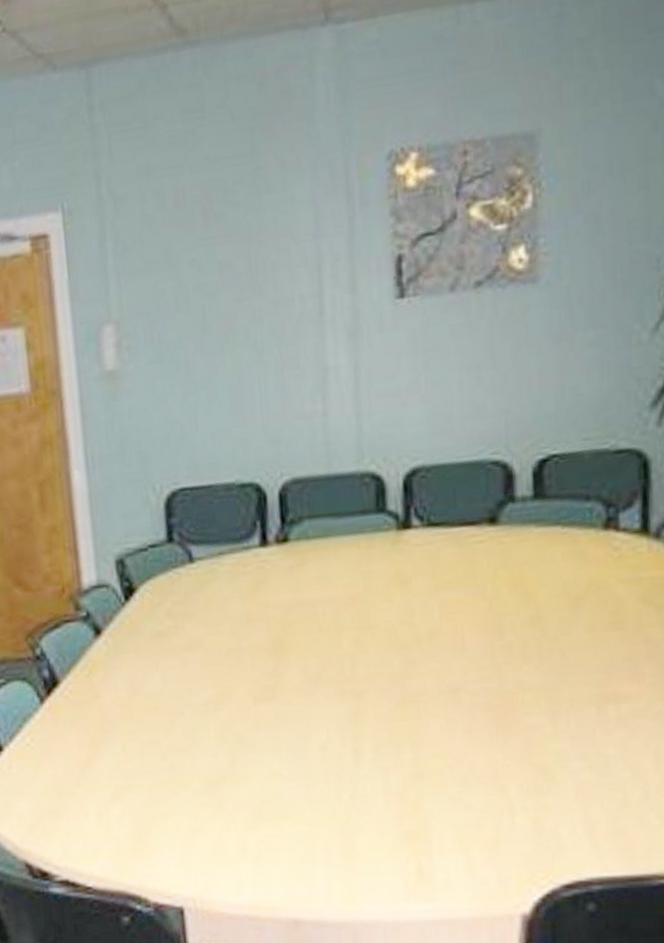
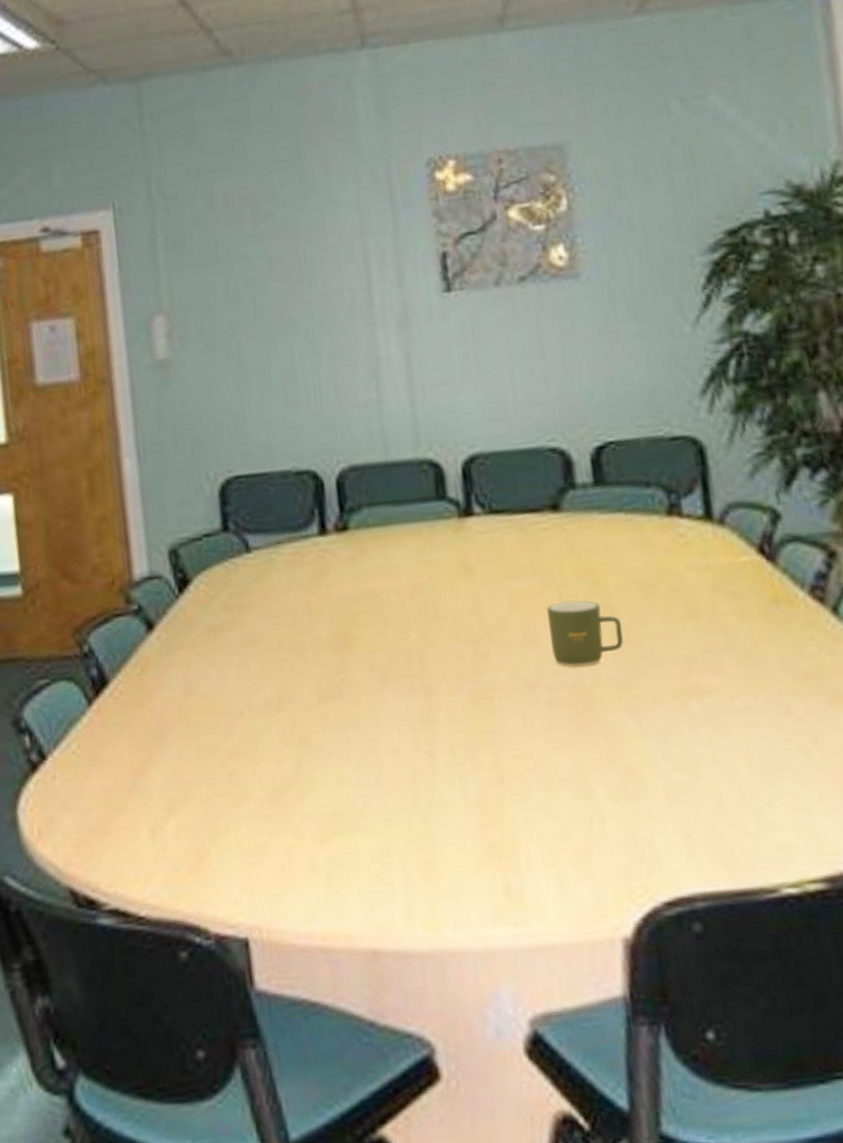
mug: none [476,611,549,674] -> present [547,600,623,668]

